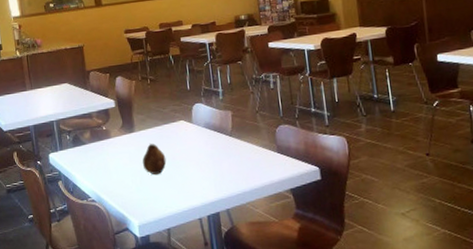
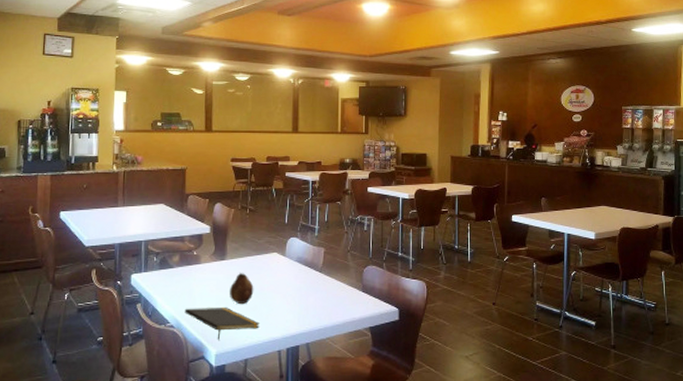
notepad: none [103,179,177,211] -> present [184,308,259,340]

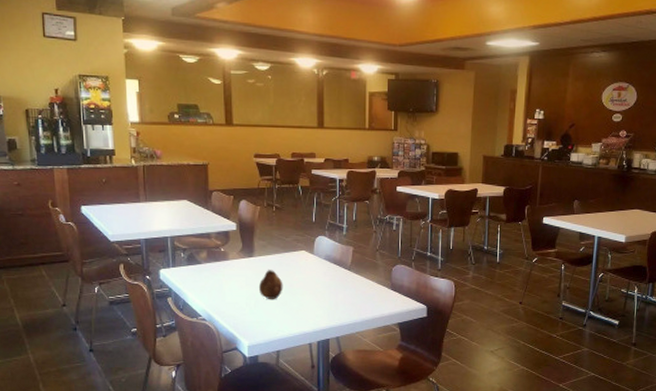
notepad: present [184,308,259,340] -> none [215,302,290,333]

